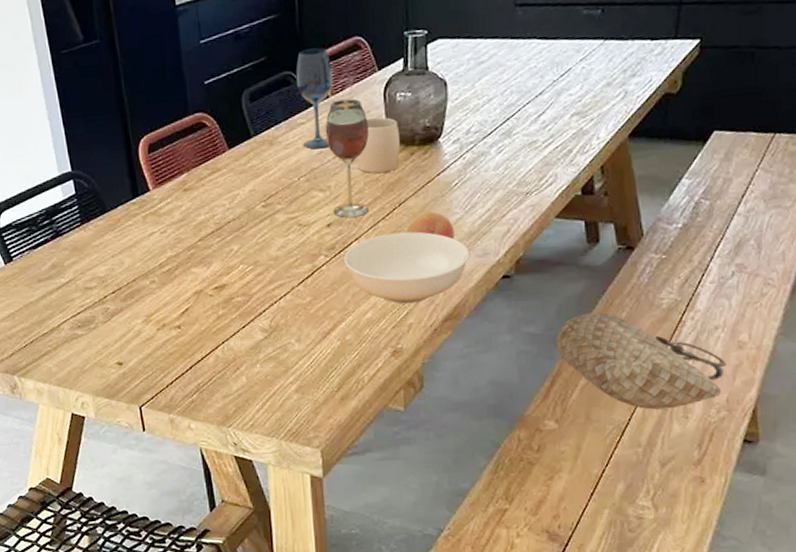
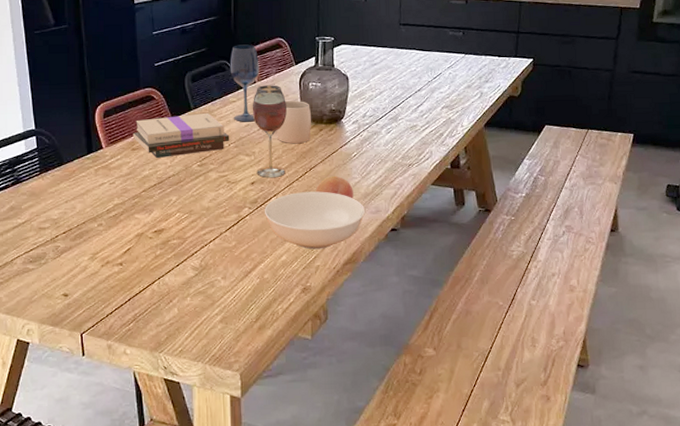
books: none [183,139,299,199] -> present [132,112,230,158]
handbag: present [555,312,726,410] -> none [432,260,562,340]

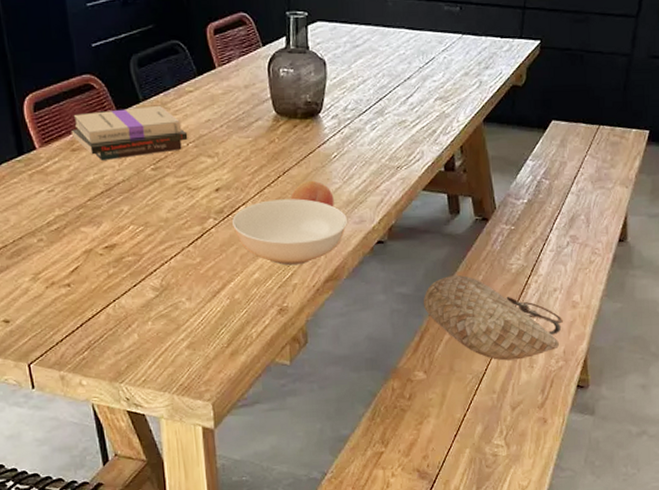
wineglass: present [230,44,260,122] -> none [183,20,220,117]
wineglass: present [252,85,288,178] -> none [212,71,255,183]
mug: present [277,100,312,144] -> none [243,90,284,143]
handbag: none [432,260,562,340] -> present [423,275,563,361]

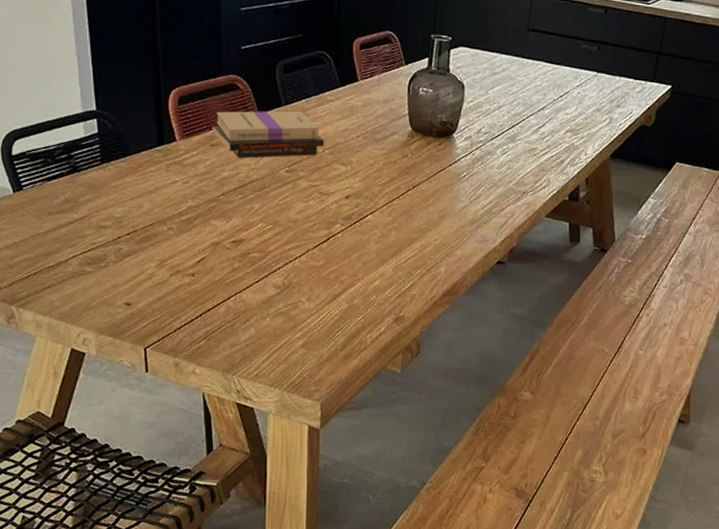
bowl: present [231,198,348,266] -> none [358,212,471,277]
fruit: present [290,180,334,208] -> none [417,197,459,225]
handbag: present [423,275,563,361] -> none [536,302,670,390]

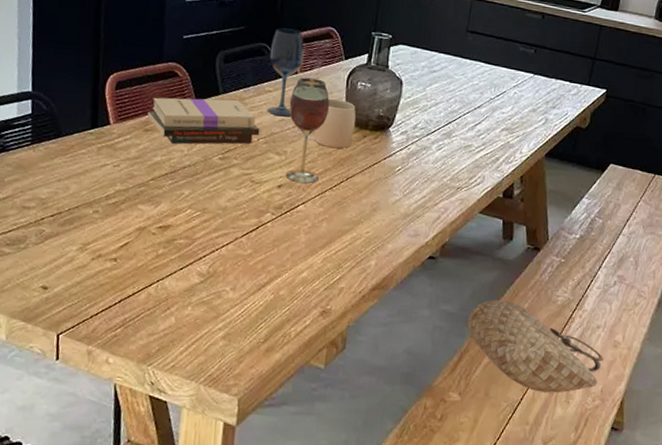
wineglass: none [329,34,364,127] -> present [267,27,305,117]
wineglass: none [352,85,393,193] -> present [285,77,330,183]
mug: none [378,105,420,157] -> present [314,98,357,149]
handbag: none [536,302,670,390] -> present [466,300,603,393]

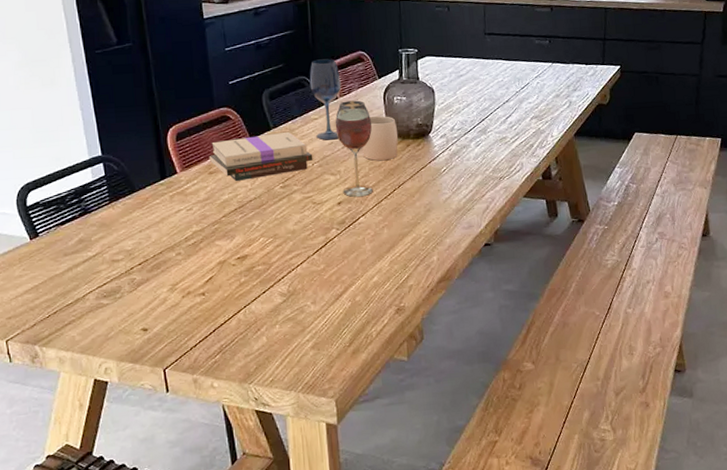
handbag: present [466,300,603,393] -> none [528,272,657,350]

